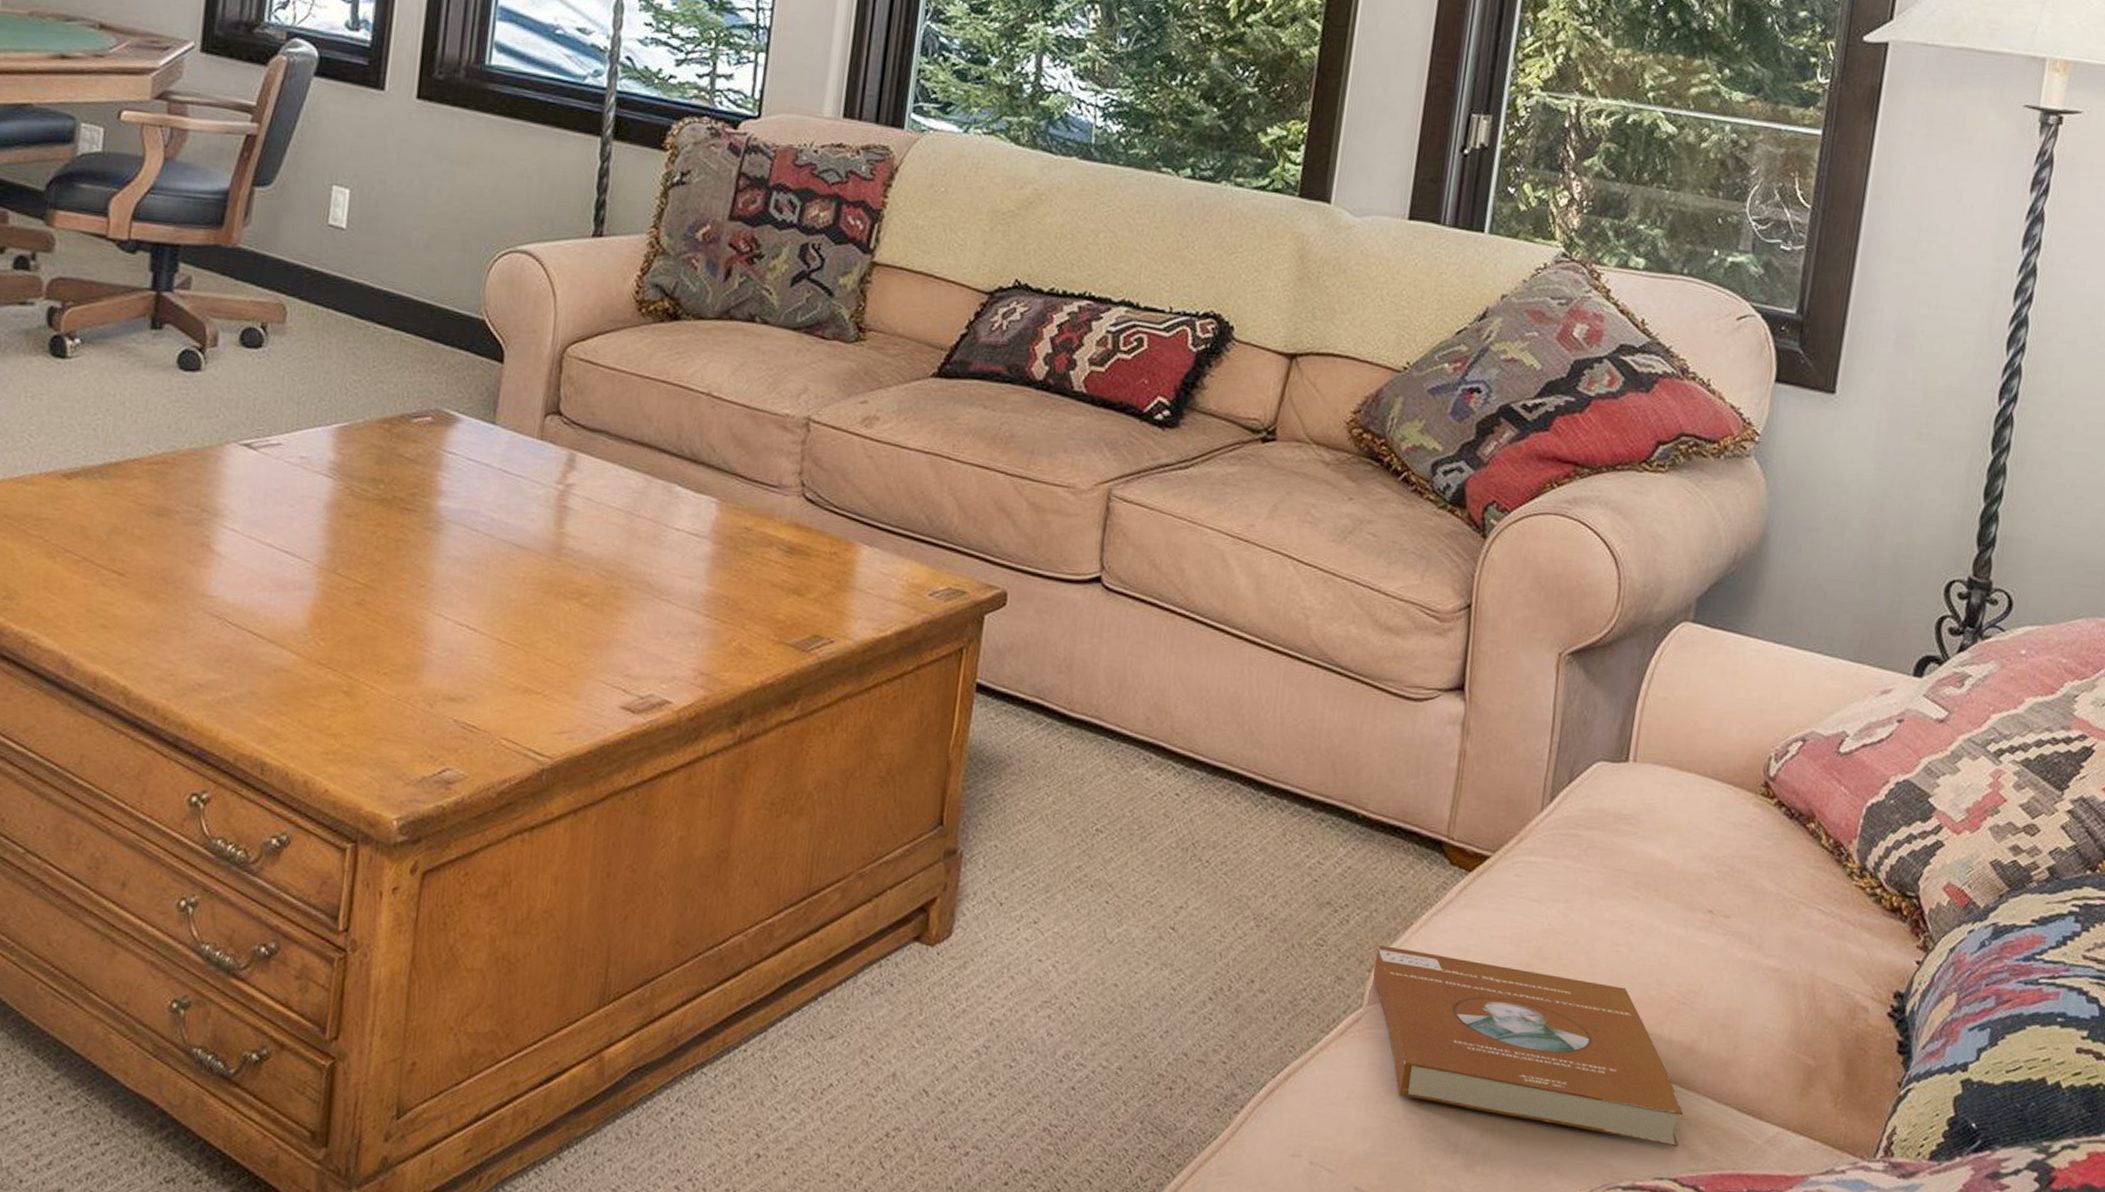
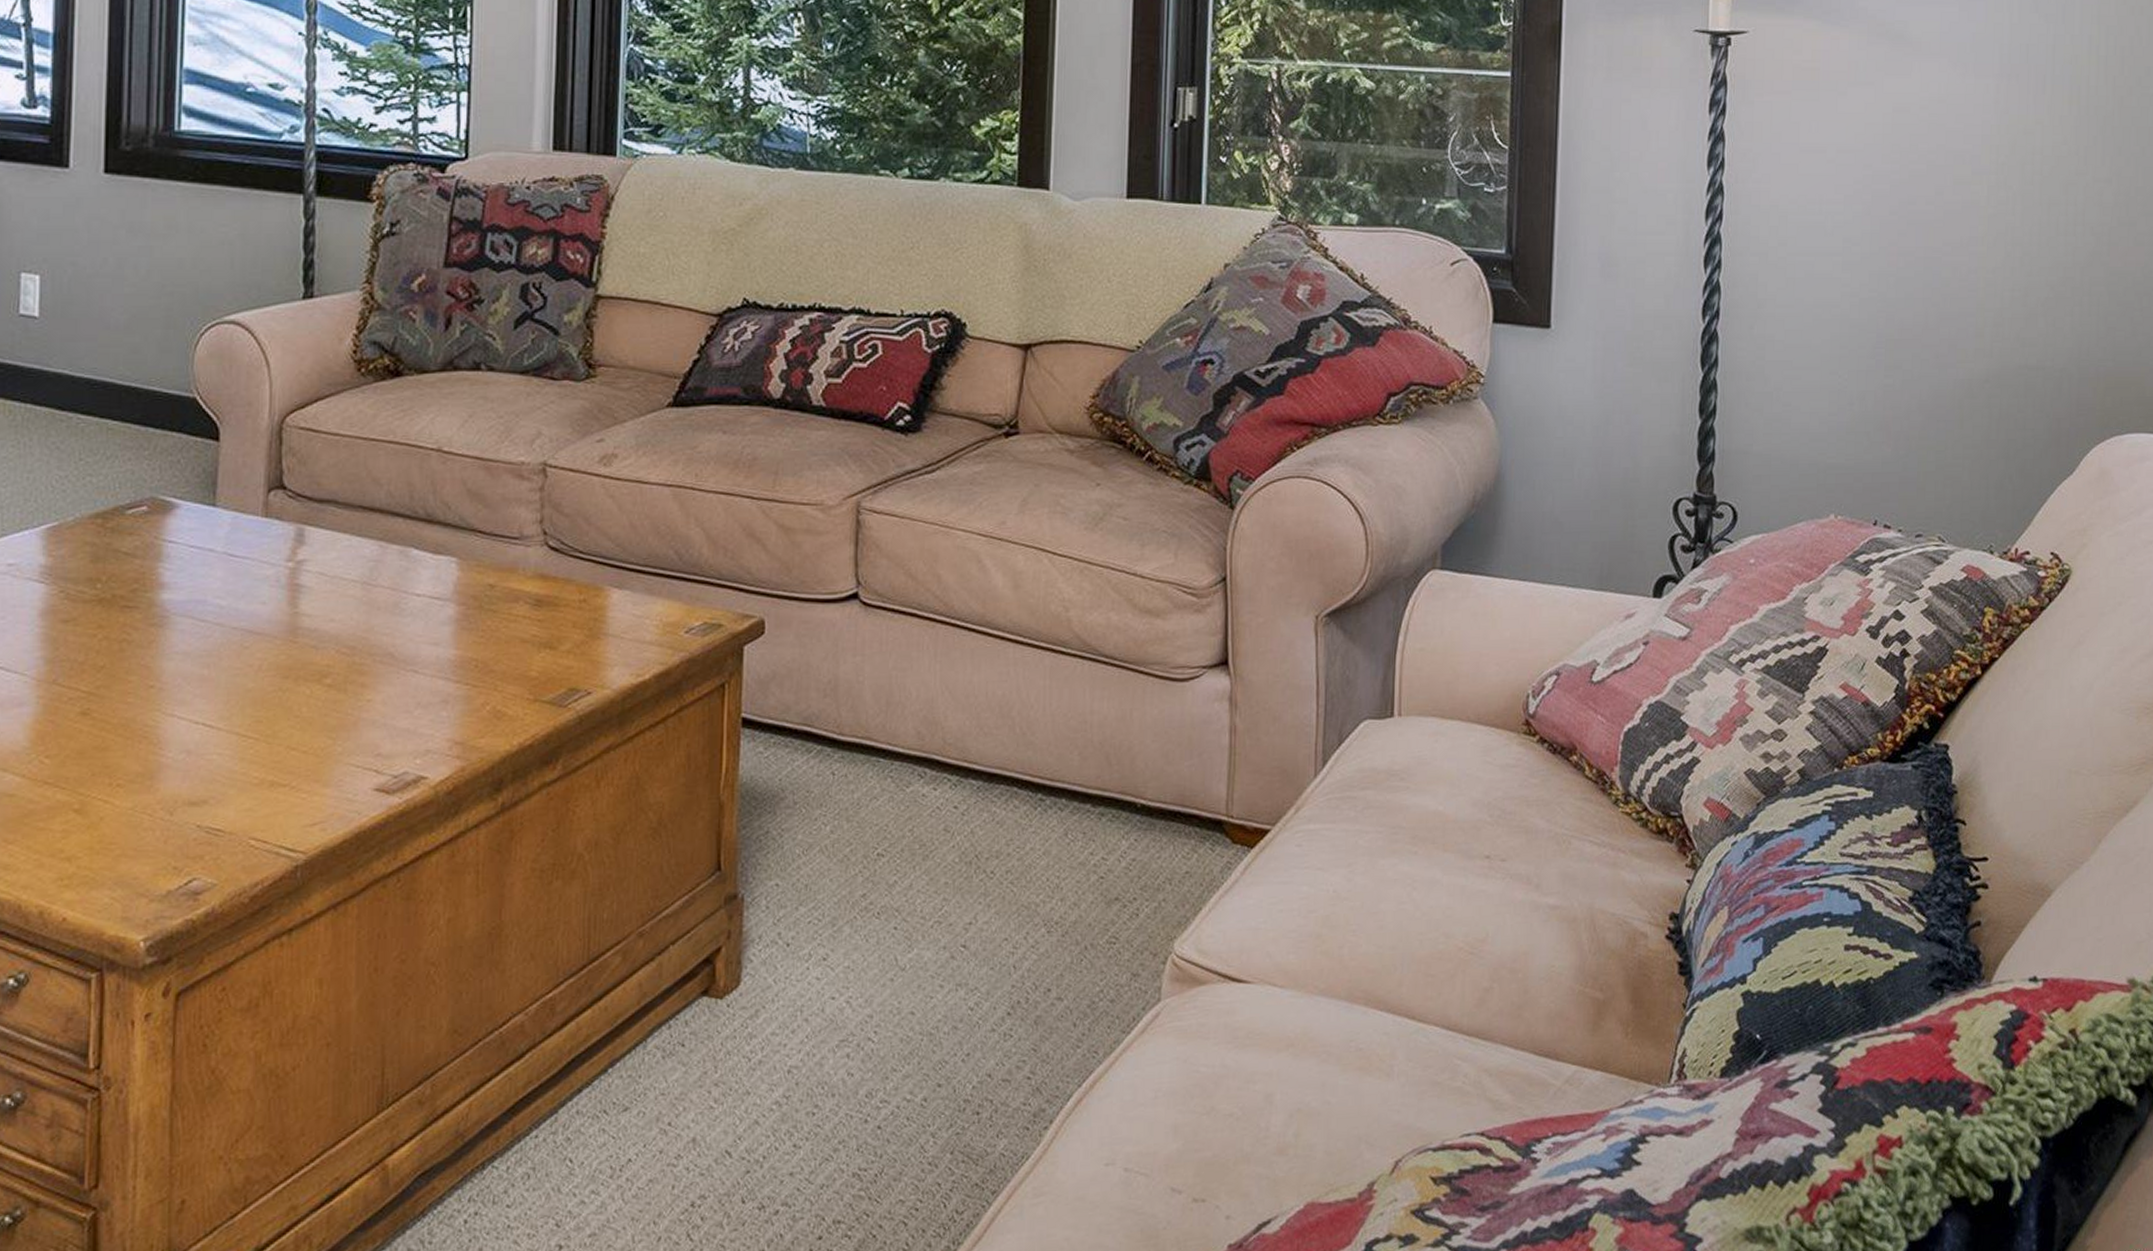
book: present [1373,944,1683,1148] -> none [1167,934,1483,1101]

